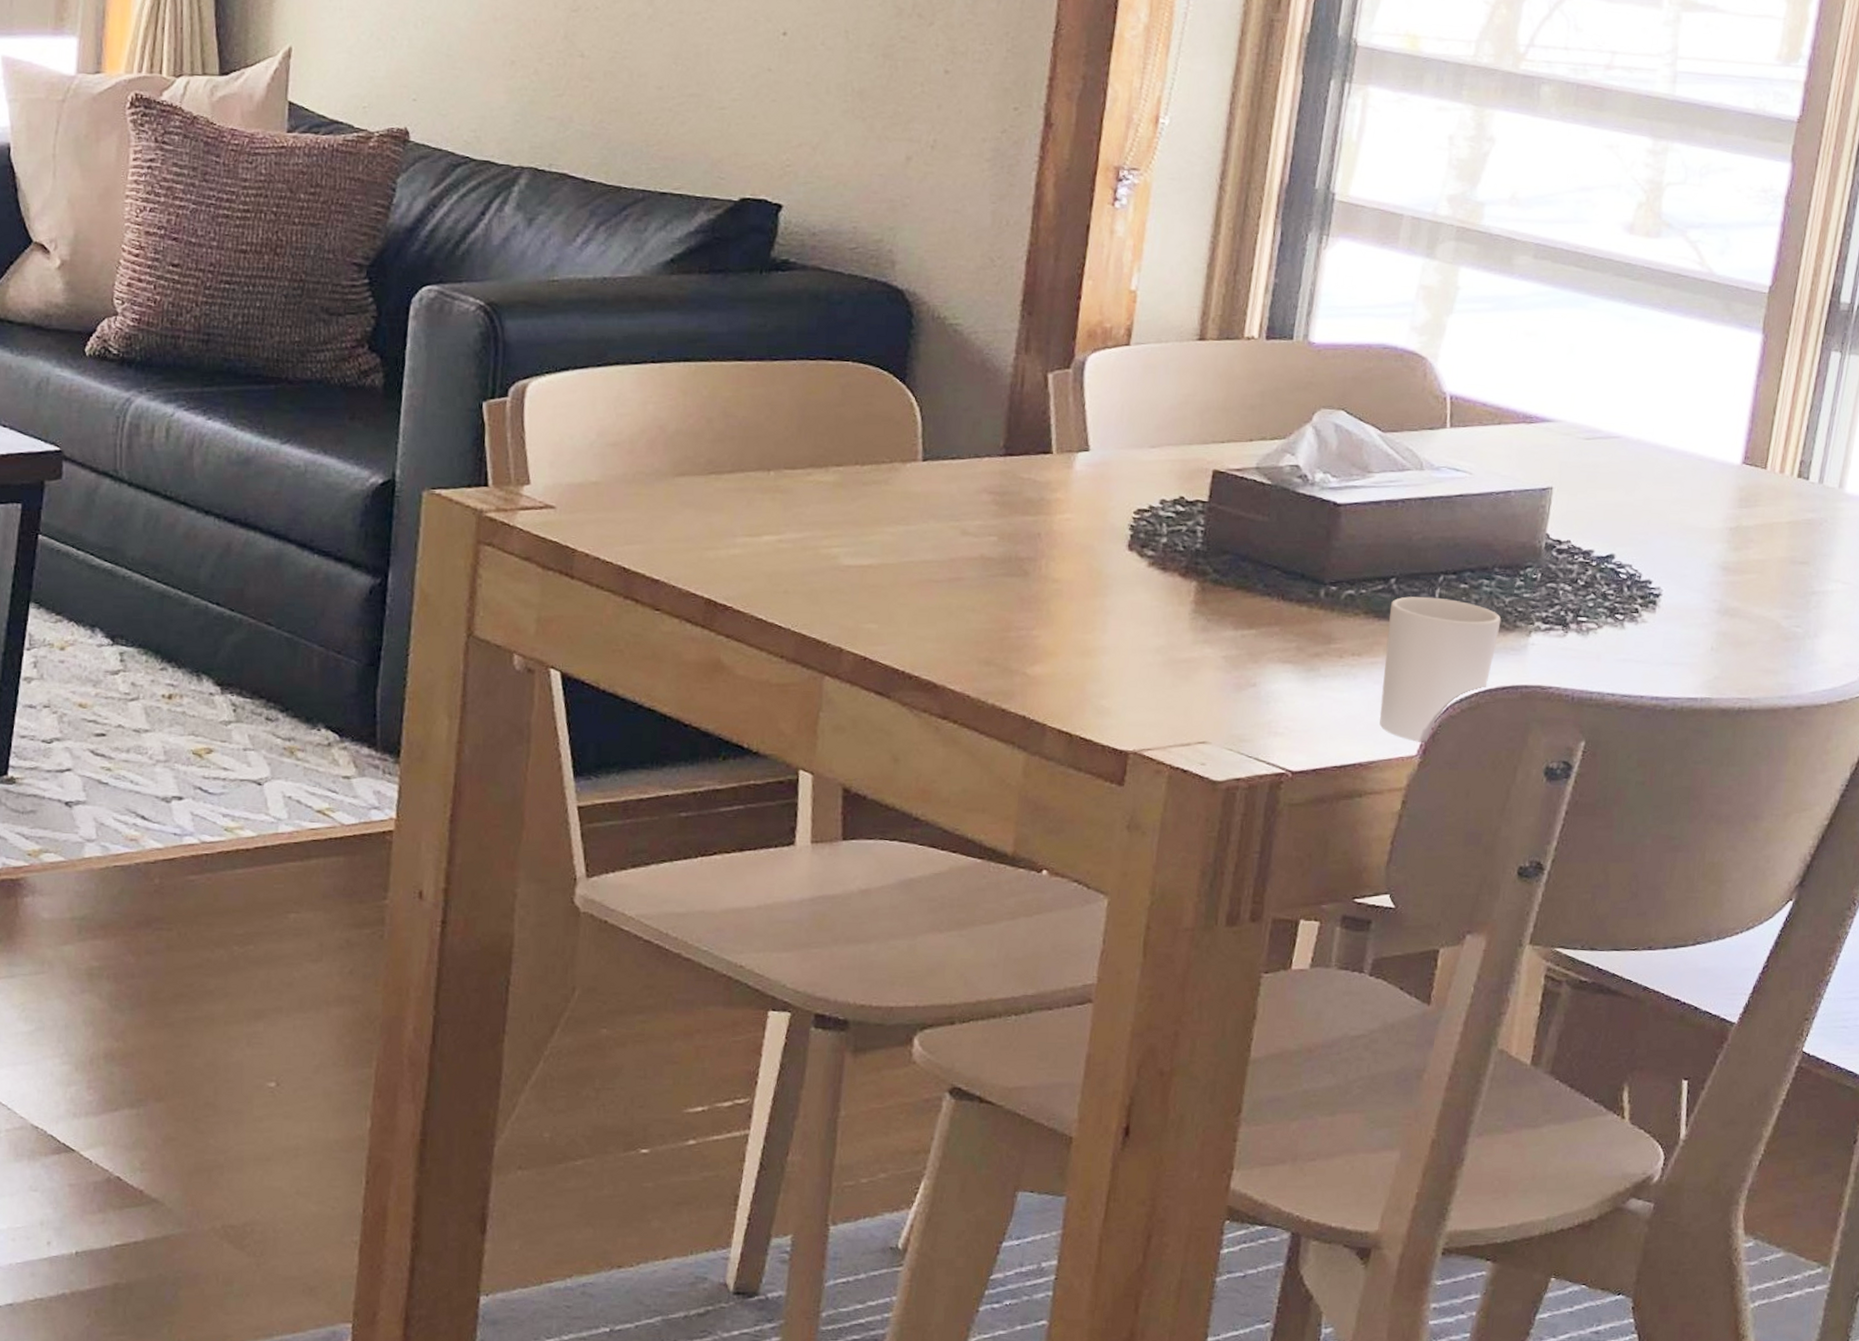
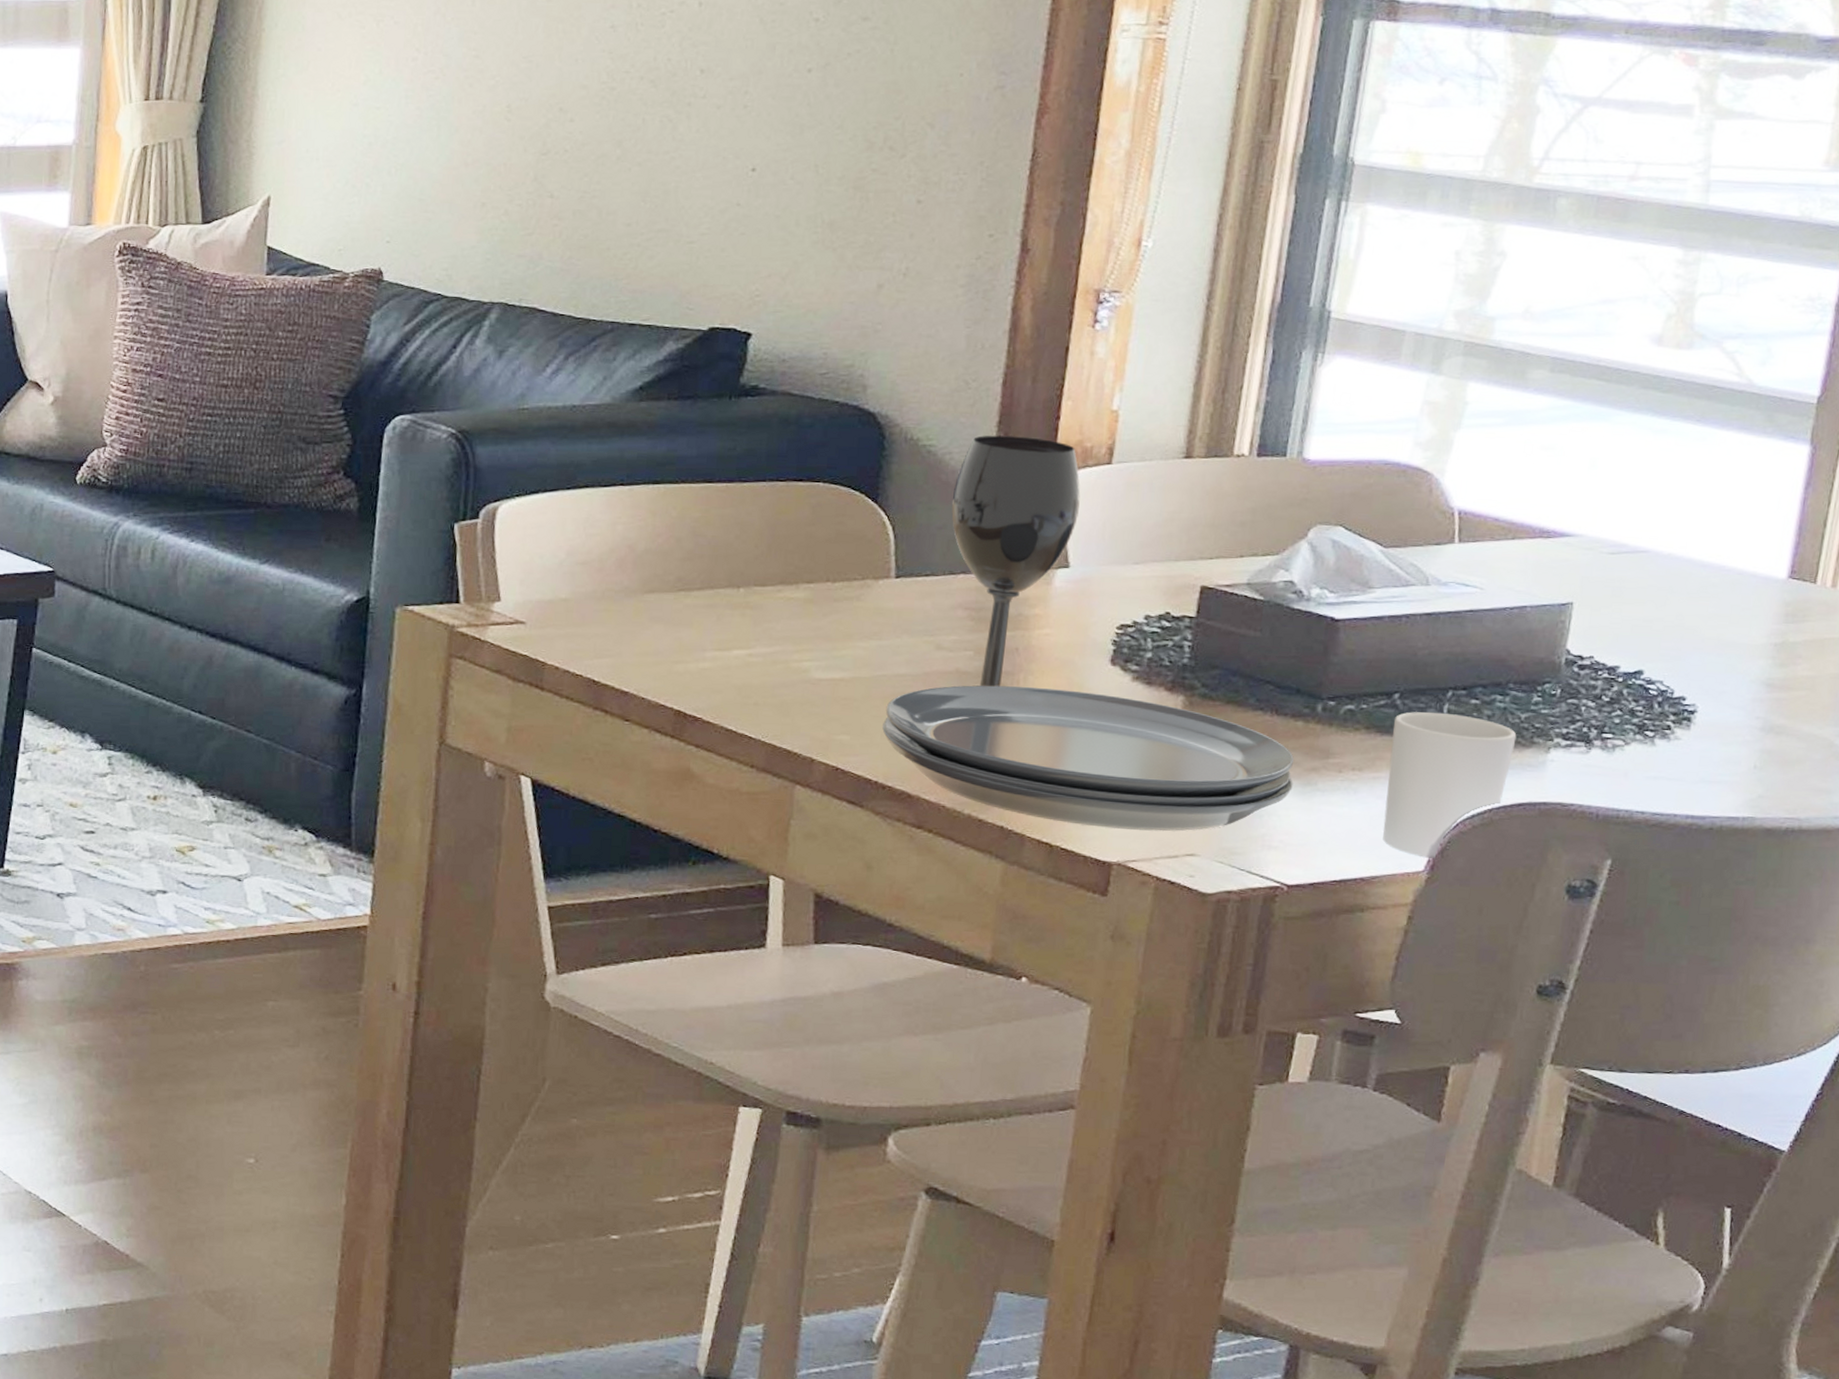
plate: none [909,571,1299,719] -> present [882,685,1295,832]
wine glass: none [977,314,1100,573] -> present [951,435,1081,687]

